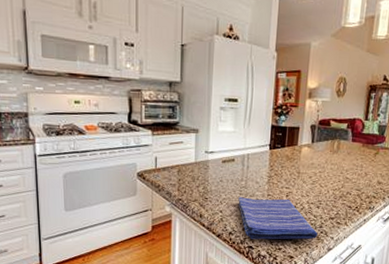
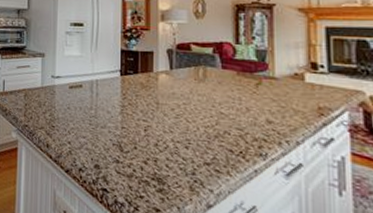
dish towel: present [238,197,318,240] -> none [88,127,190,189]

